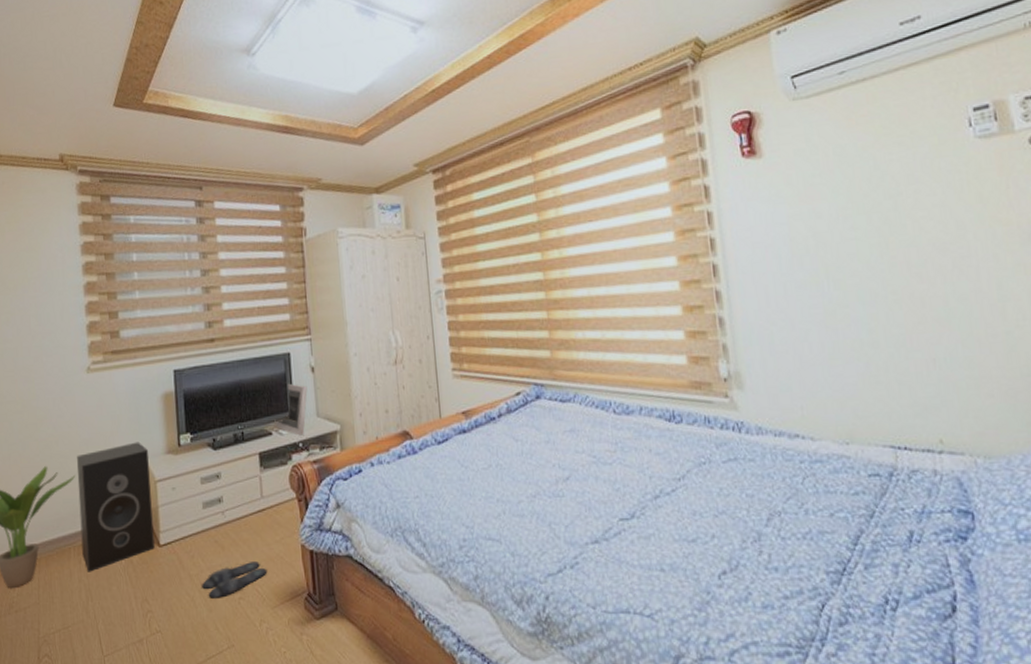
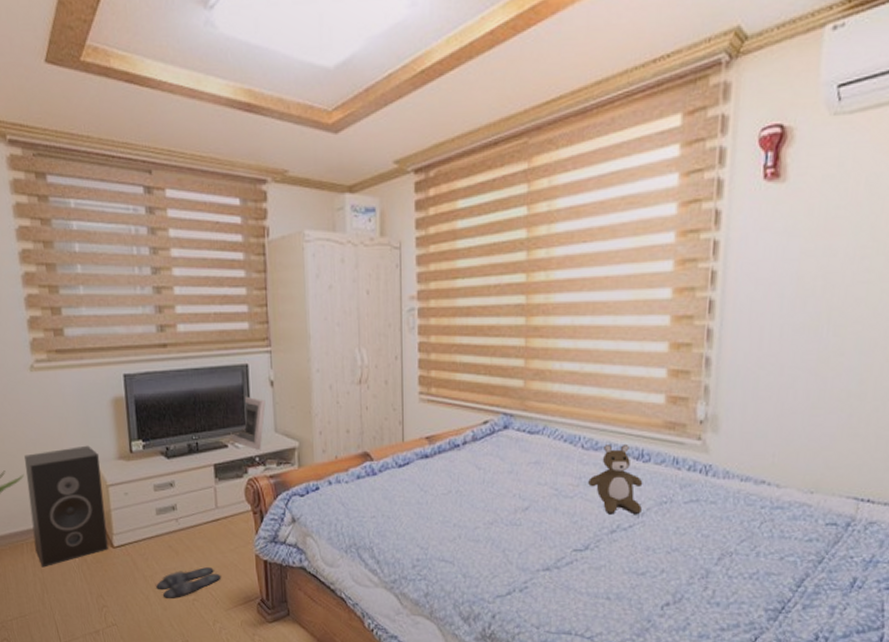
teddy bear: none [625,407,682,480] -> present [588,445,643,515]

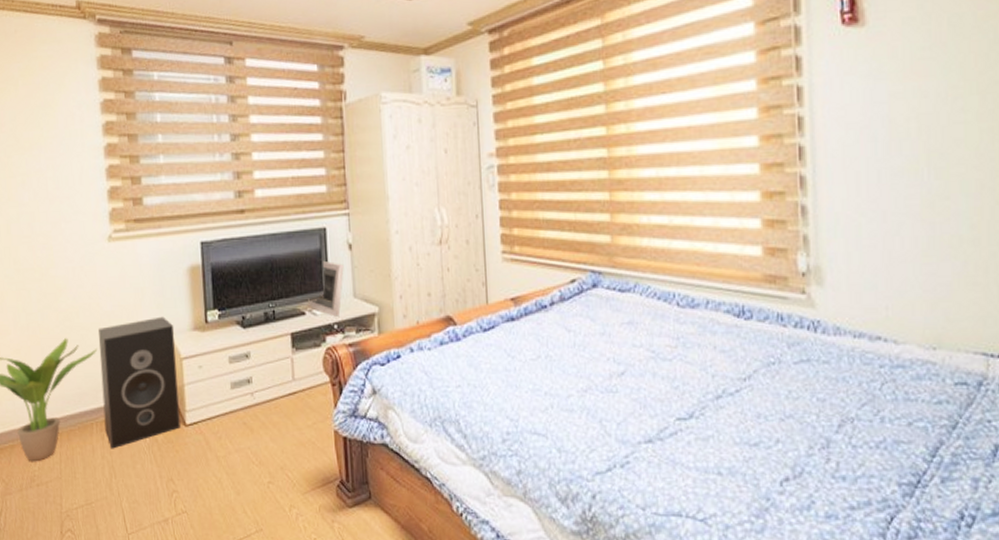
slippers: present [156,567,221,600] -> none [229,446,298,483]
teddy bear: present [588,445,643,515] -> none [687,301,748,378]

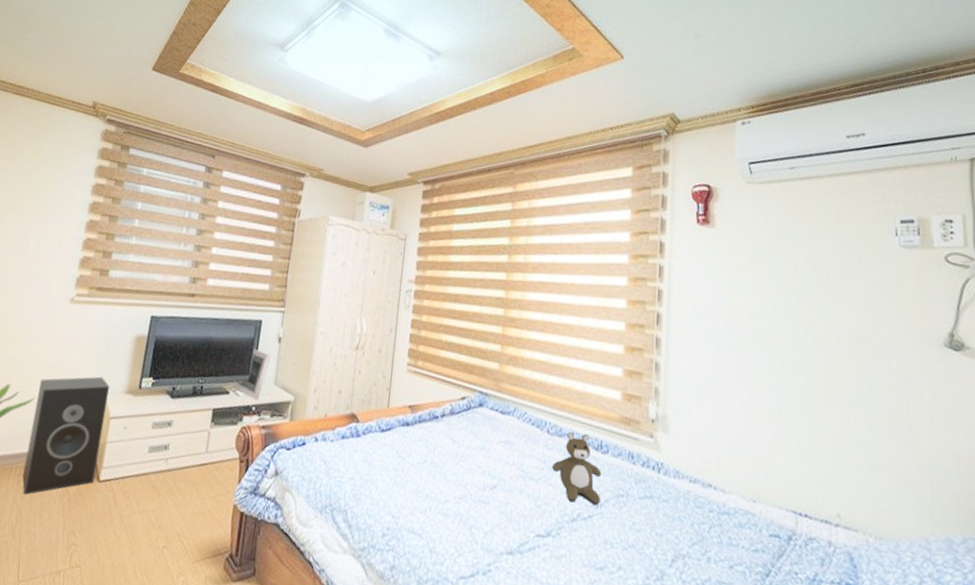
teddy bear: none [687,301,748,378] -> present [552,432,602,506]

